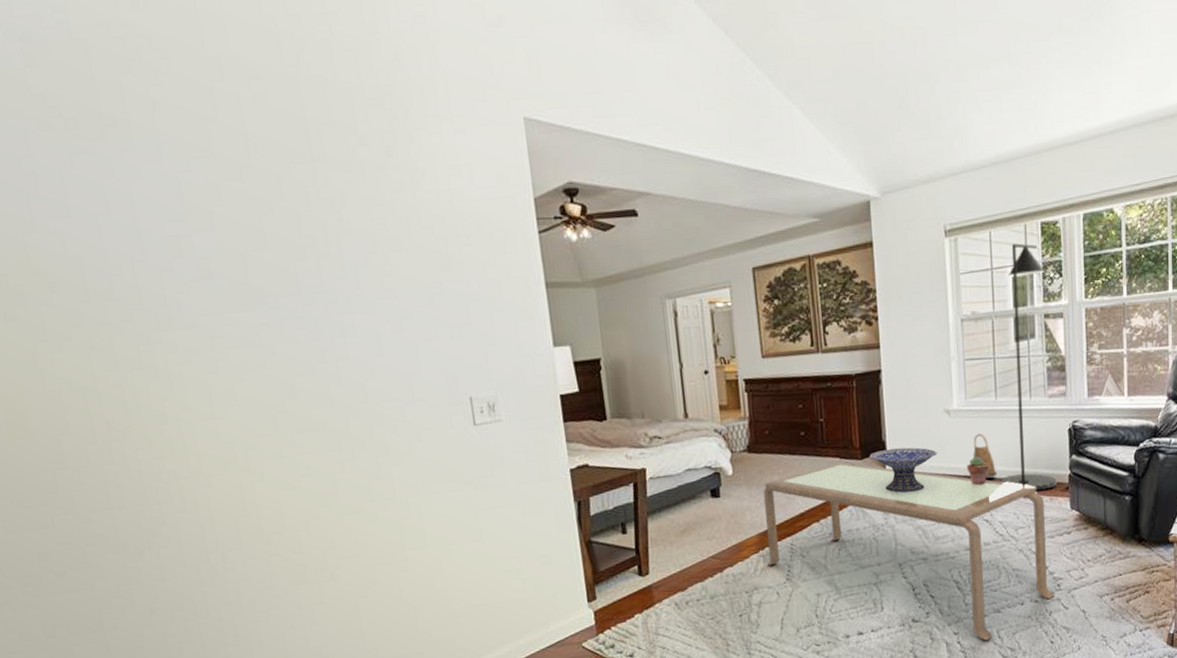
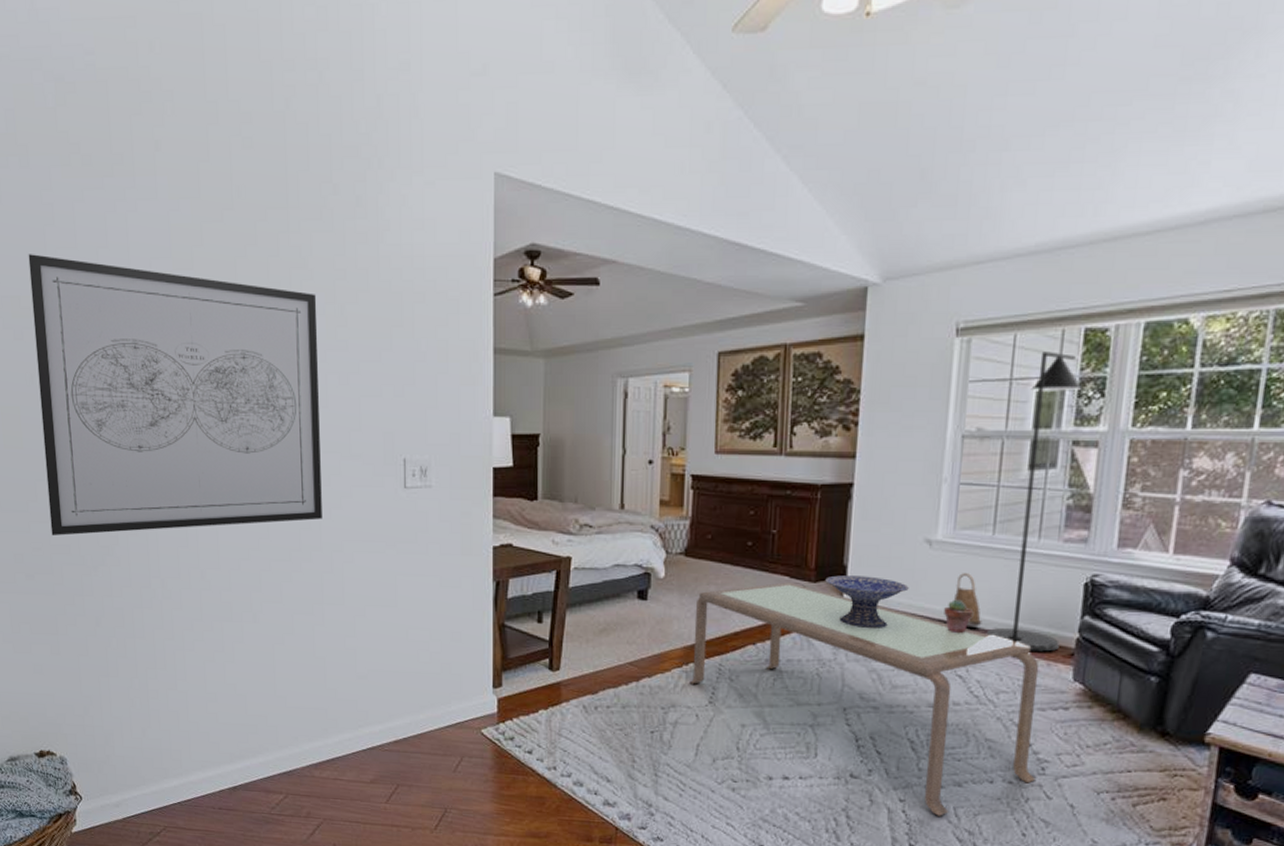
wall art: none [10,227,393,526] -> present [28,254,322,536]

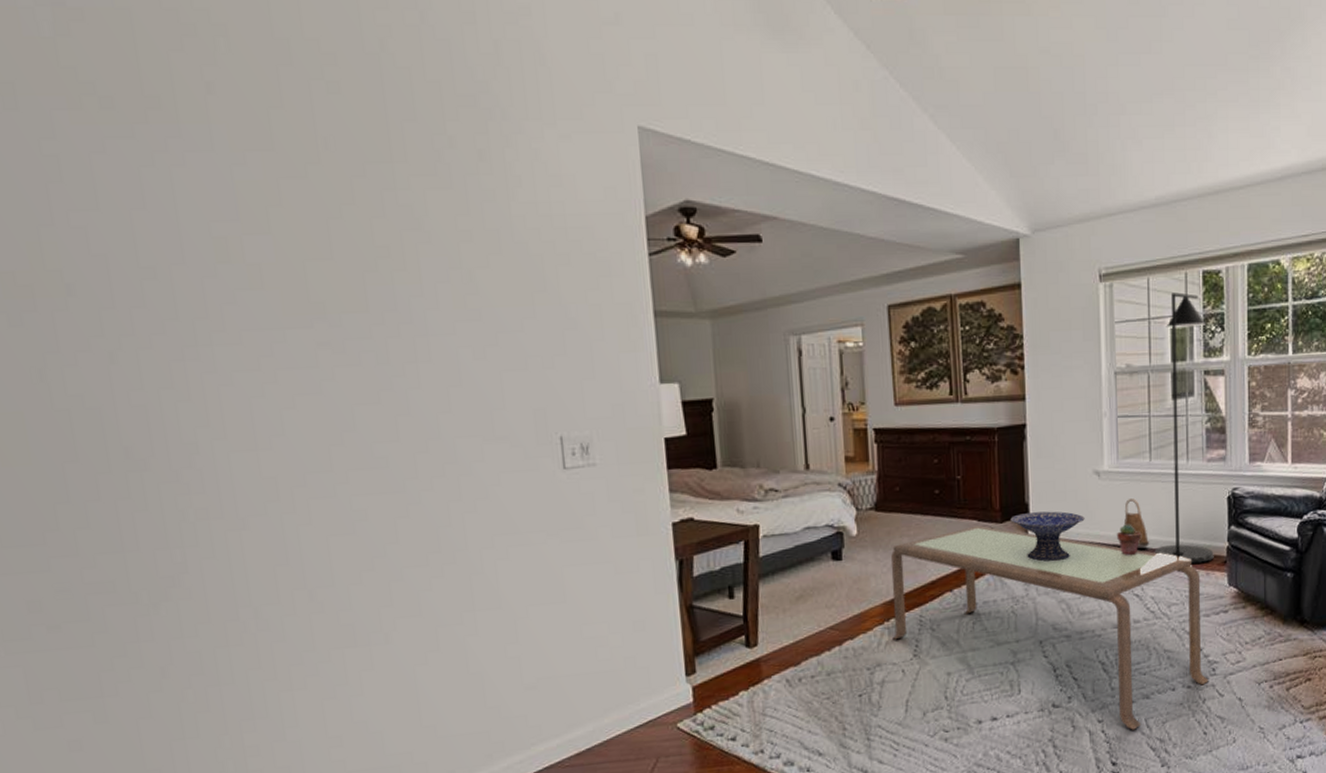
wall art: present [28,254,322,536] -> none [24,218,466,571]

